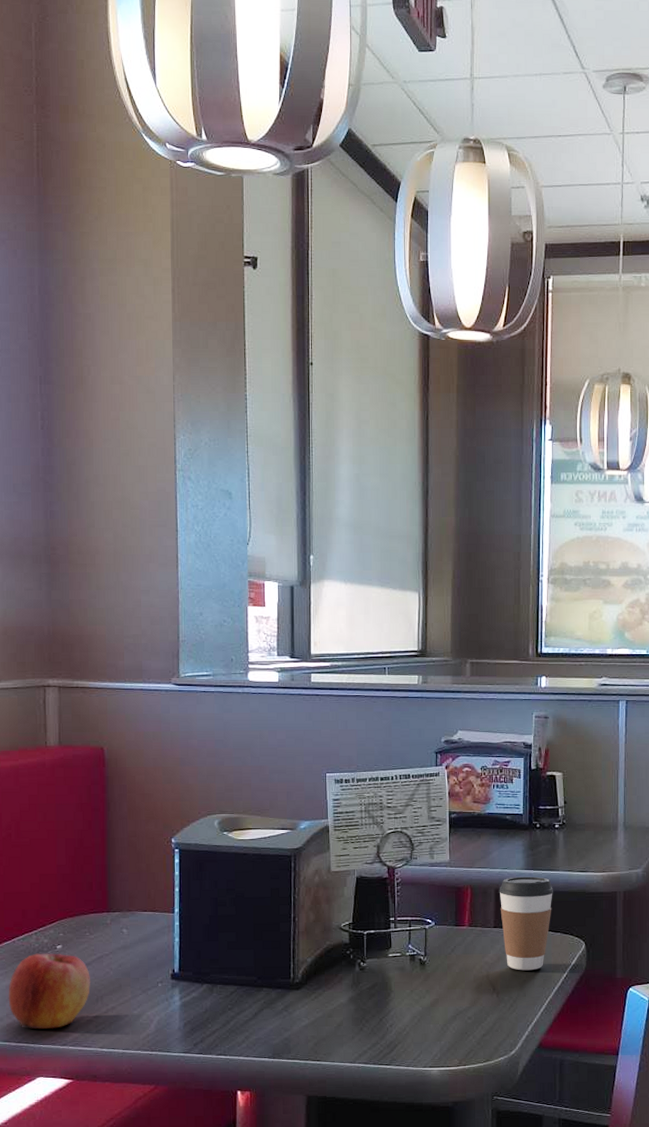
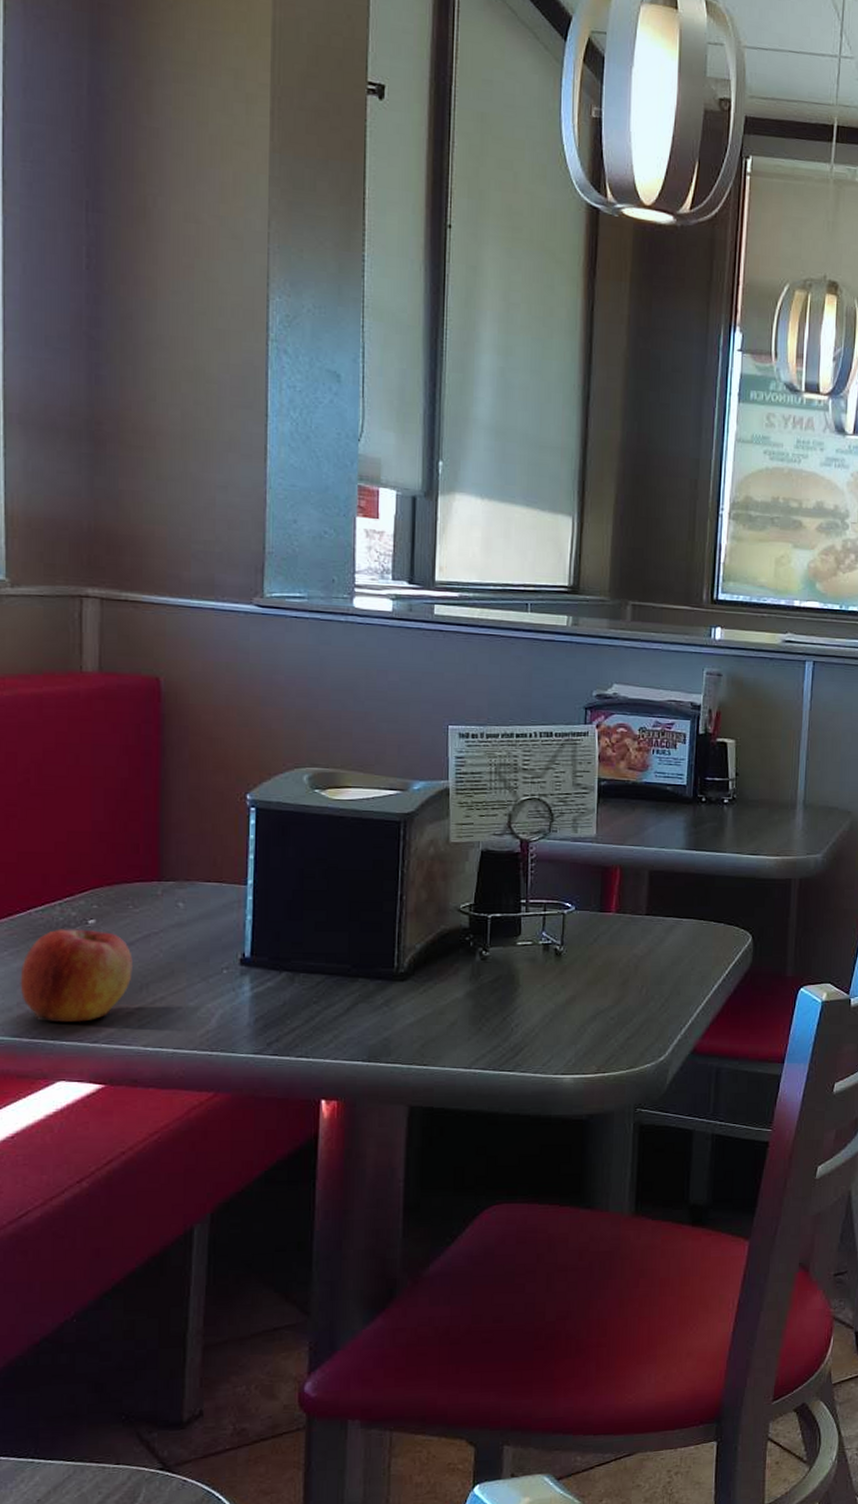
coffee cup: present [499,876,554,971] -> none [654,857,719,966]

